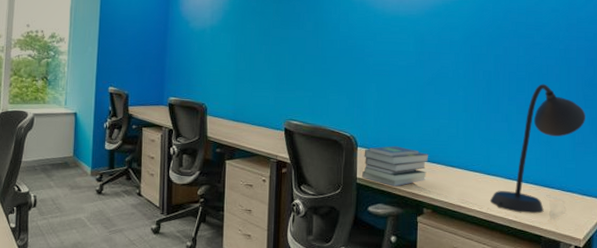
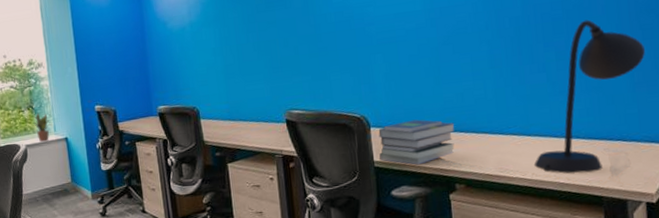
potted plant: none [46,84,63,114] -> present [34,112,51,143]

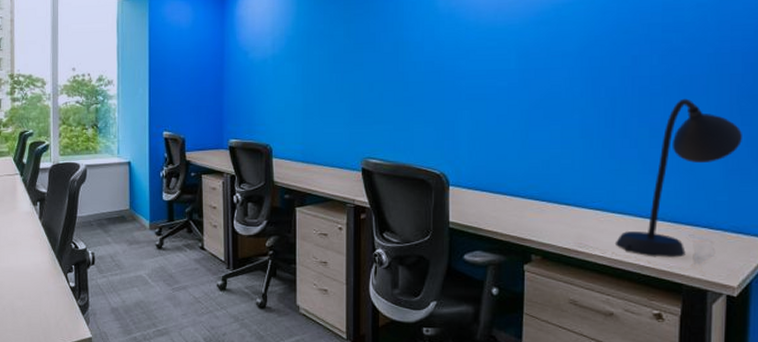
potted plant: present [34,112,51,143] -> none [97,132,115,164]
books: present [378,119,455,165] -> none [456,183,537,231]

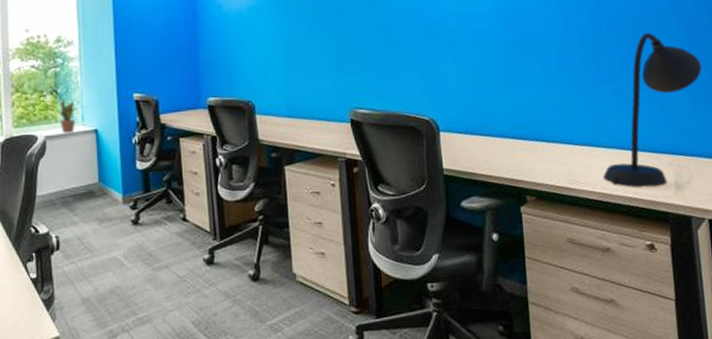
potted plant: none [97,132,115,164] -> present [57,98,78,134]

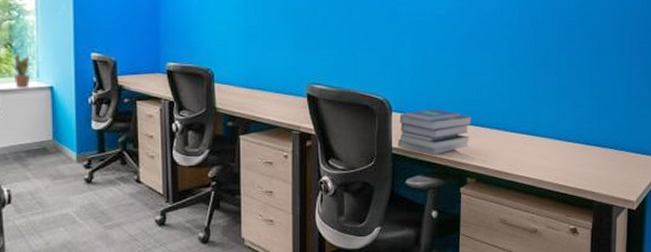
books: none [448,125,525,174] -> present [398,109,472,155]
desk lamp: present [602,32,702,189] -> none [538,30,640,177]

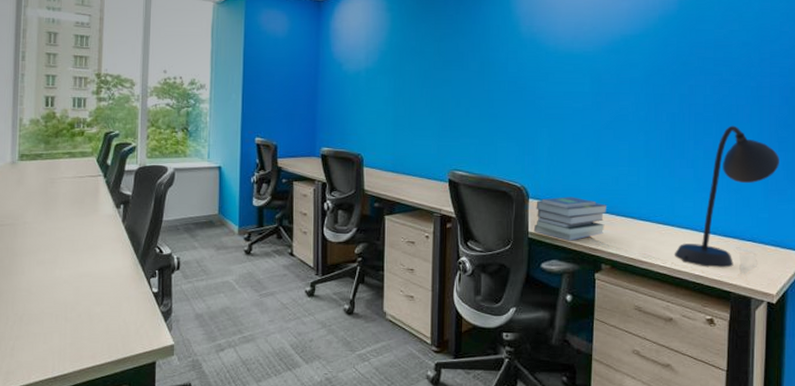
potted plant: present [11,52,34,89] -> none [187,136,205,168]
desk lamp: none [538,30,640,177] -> present [674,125,779,268]

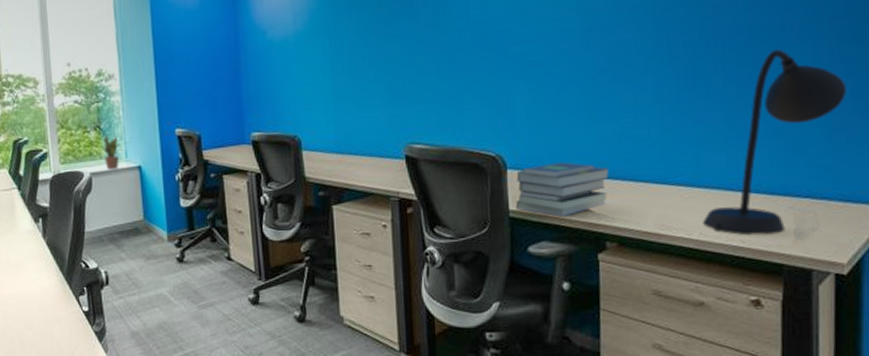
potted plant: none [187,136,205,168] -> present [101,134,122,171]

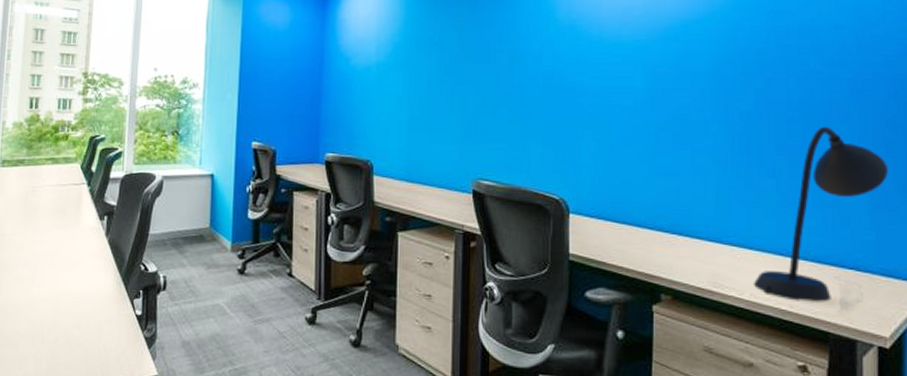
potted plant: present [101,134,122,171] -> none [177,140,197,176]
books: present [516,162,609,217] -> none [576,211,667,265]

